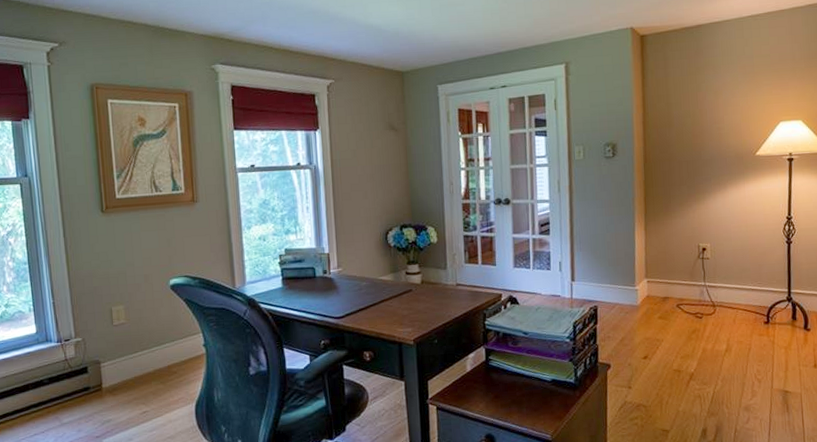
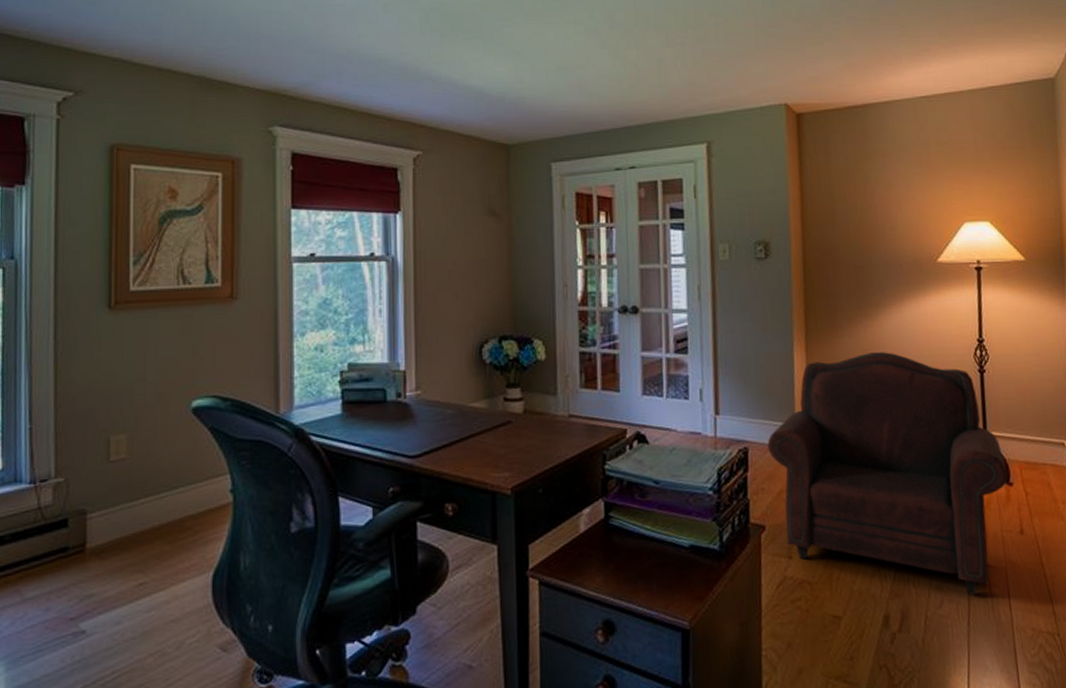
armchair: none [613,229,807,414] -> present [767,352,1008,596]

